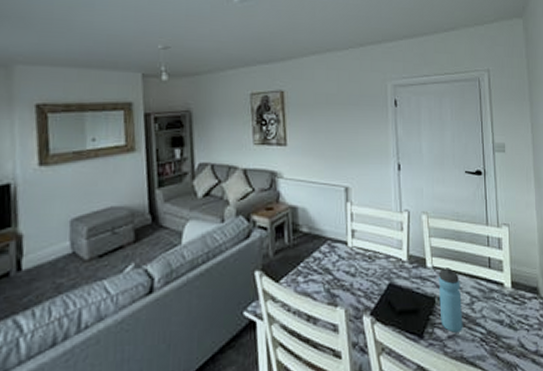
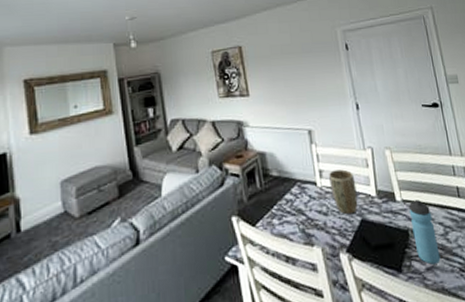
plant pot: none [361,231,388,277] -> present [329,169,358,215]

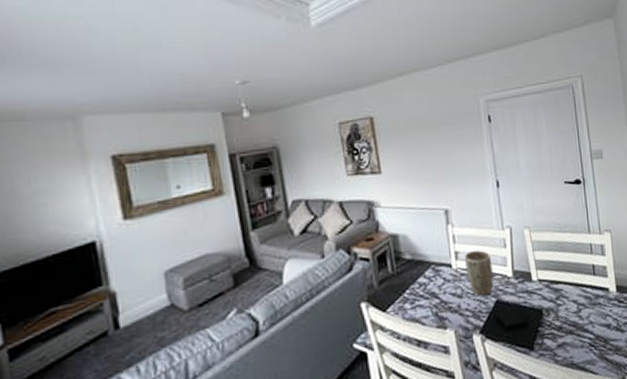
water bottle: present [409,200,441,265] -> none [544,279,572,342]

